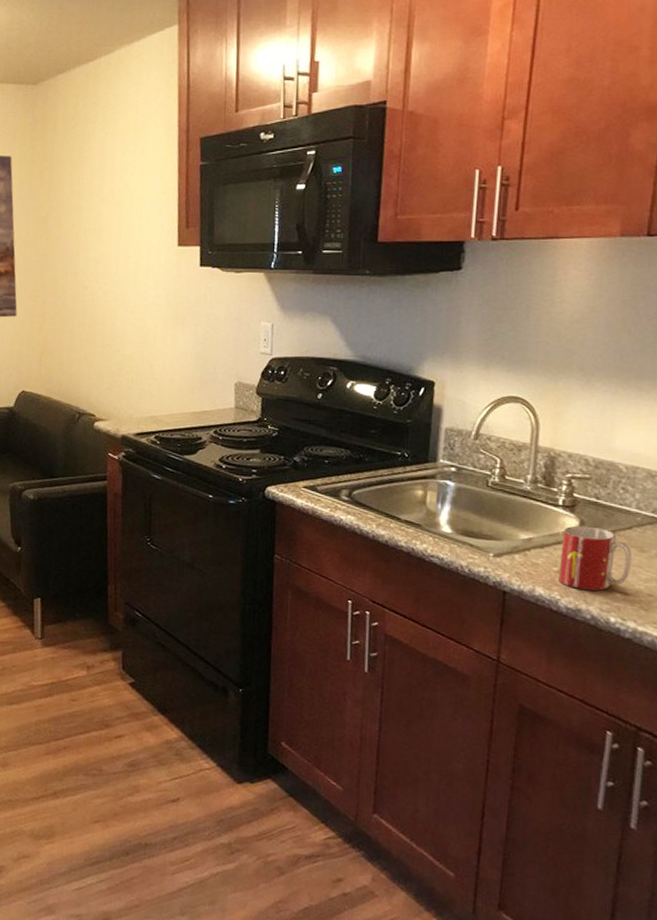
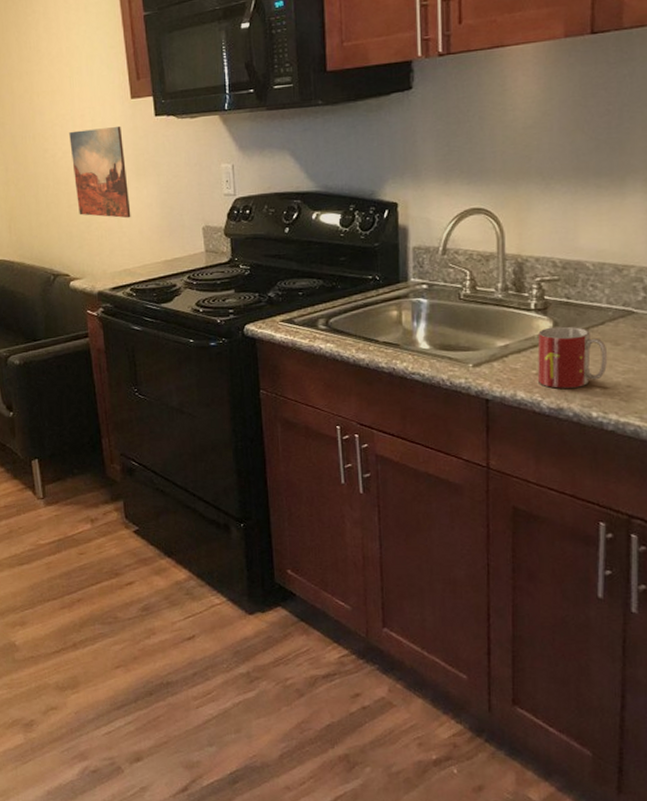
wall art: none [111,271,165,365] -> present [69,125,131,219]

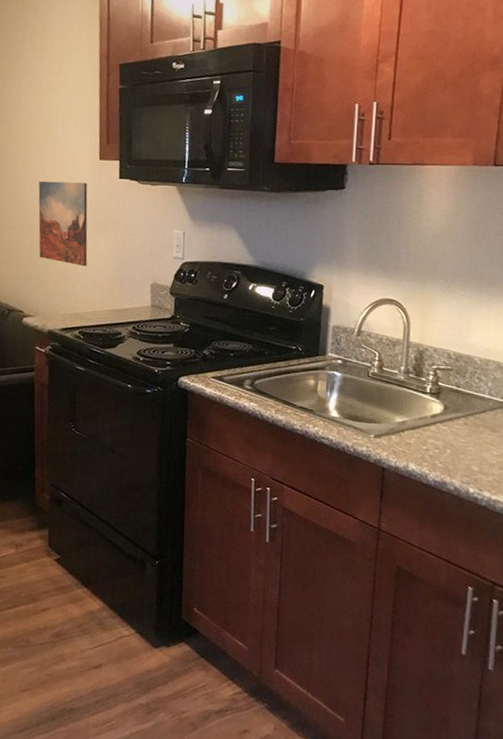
mug: present [537,326,608,389] -> none [427,410,487,465]

